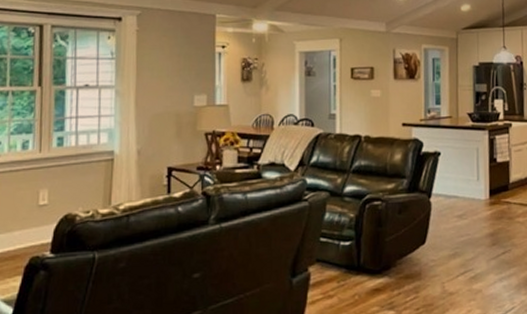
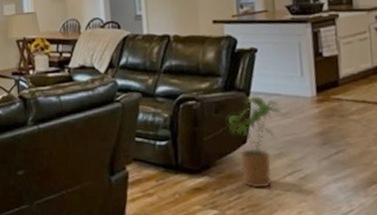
house plant: none [409,197,458,288] -> present [227,95,281,188]

